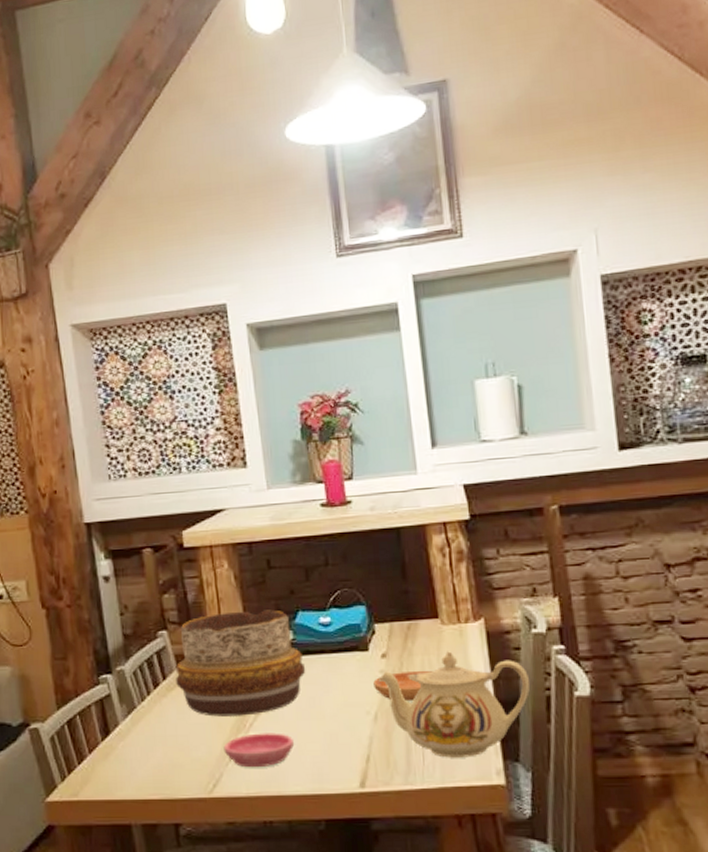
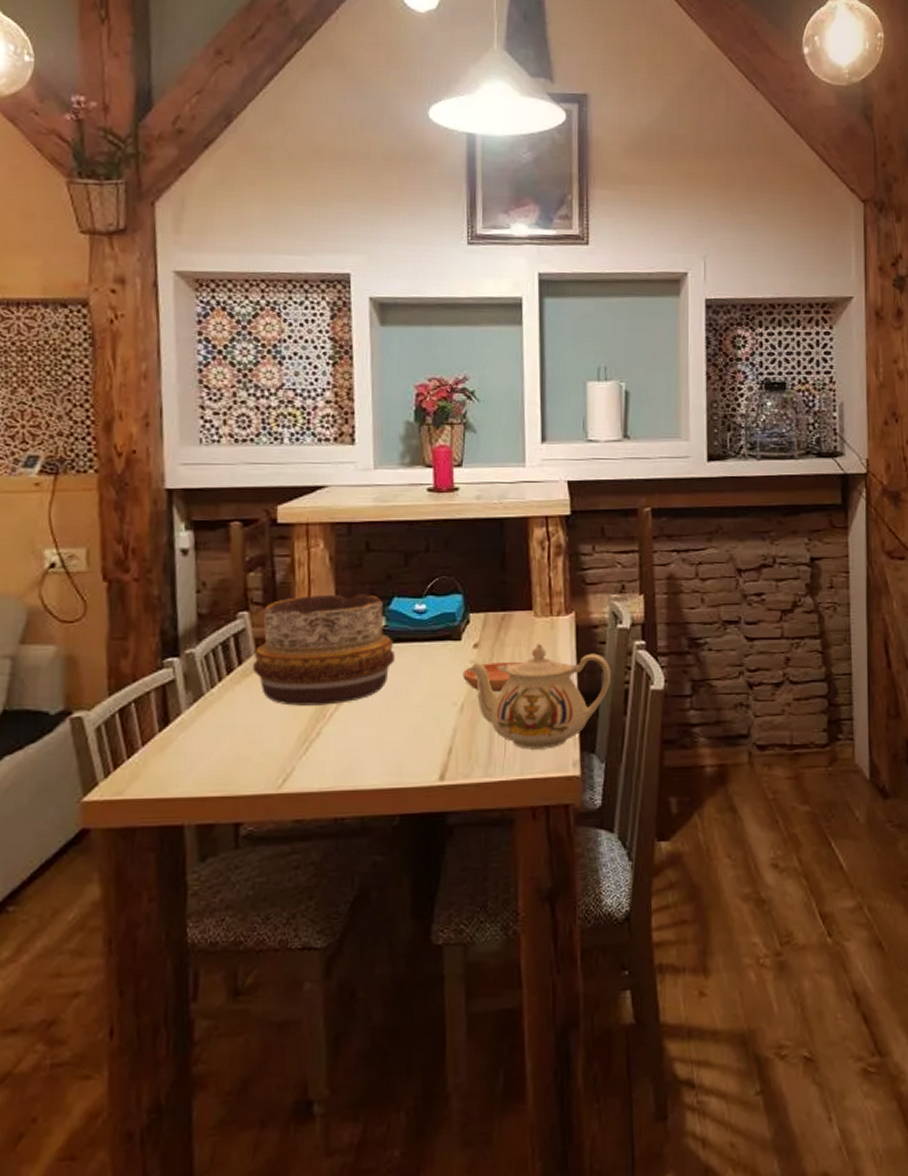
saucer: present [223,733,294,768] -> none [298,723,375,761]

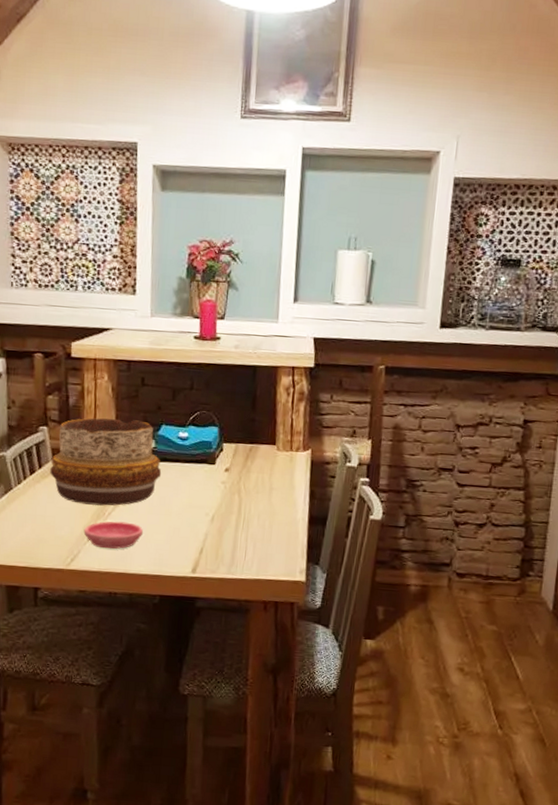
saucer: none [298,723,375,761] -> present [83,521,143,549]
saucer: present [463,661,522,691] -> none [215,484,264,508]
teapot: present [467,643,611,750] -> none [219,472,338,558]

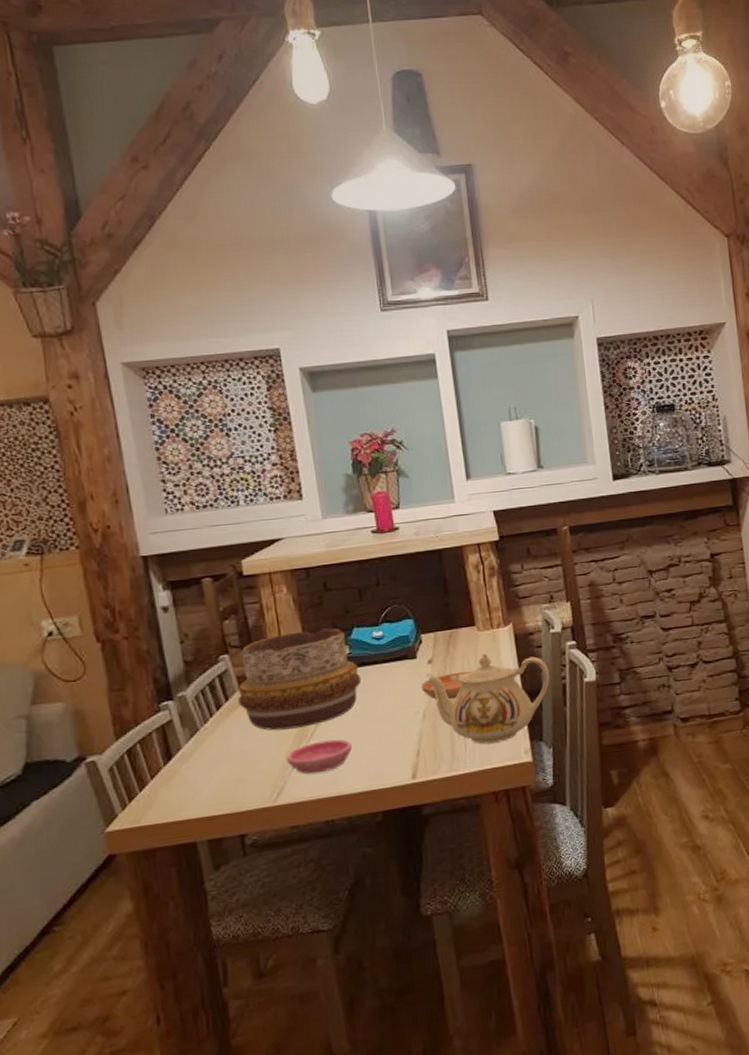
saucer: none [215,484,264,508] -> present [421,671,472,699]
teapot: none [219,472,338,558] -> present [425,653,550,745]

